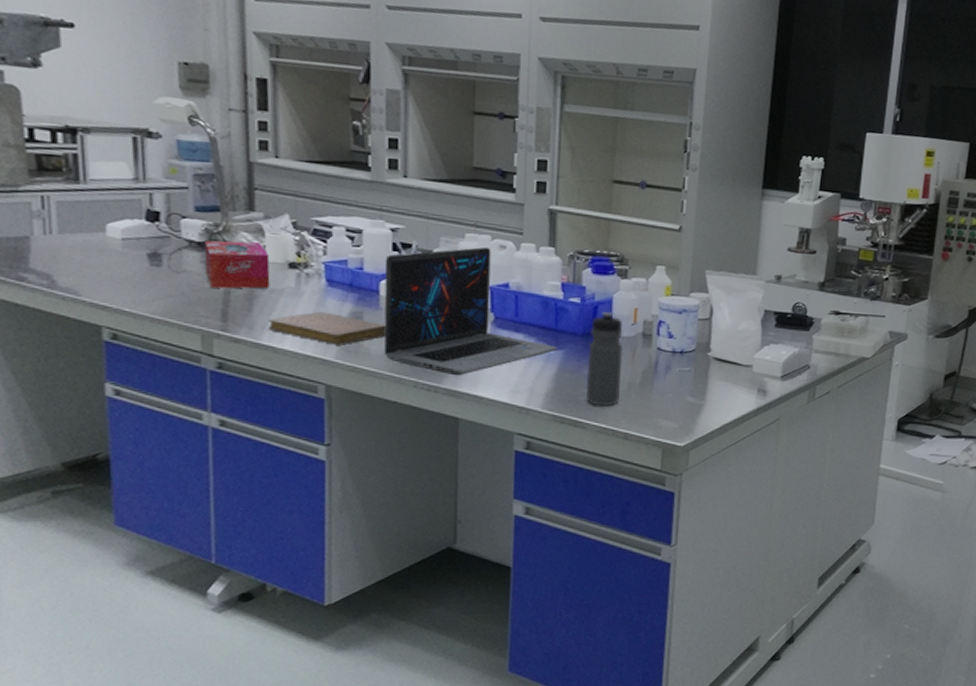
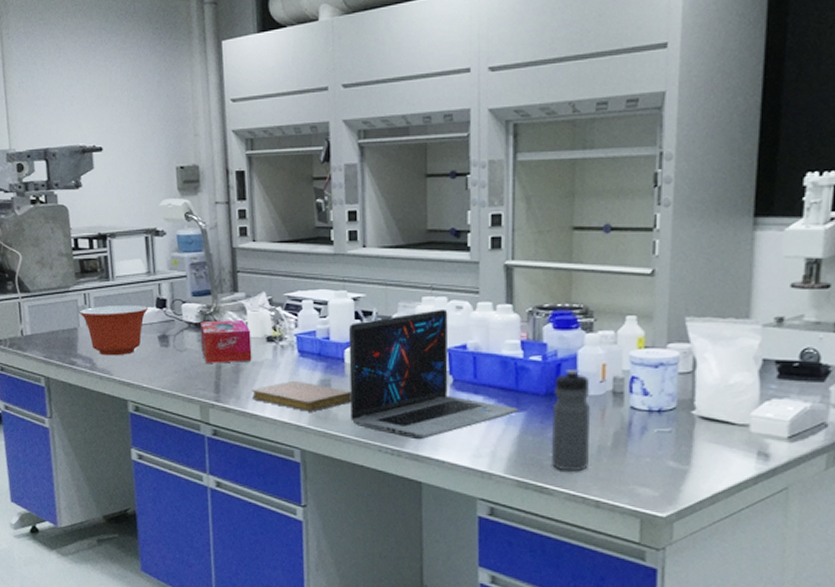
mixing bowl: none [34,212,134,274] -> present [80,304,148,356]

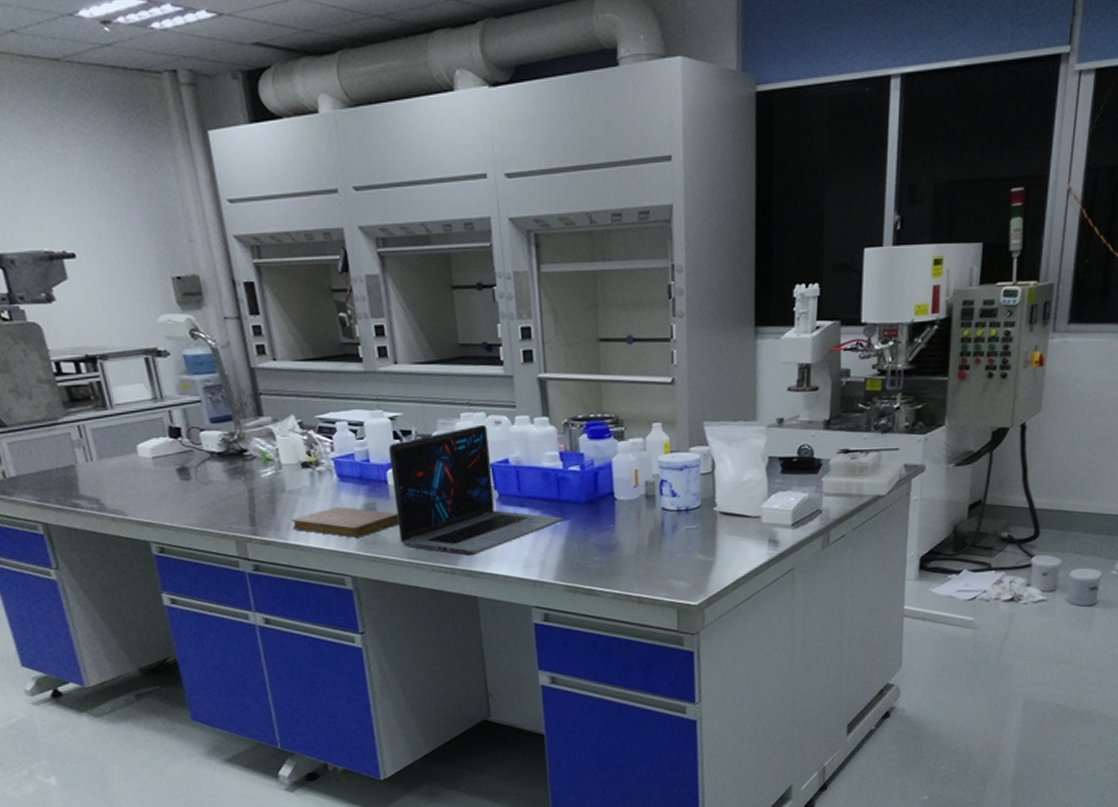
mixing bowl: present [80,304,148,356] -> none [75,435,160,495]
tissue box: present [200,319,252,363] -> none [224,445,288,495]
water bottle: present [552,368,591,472] -> none [592,476,629,573]

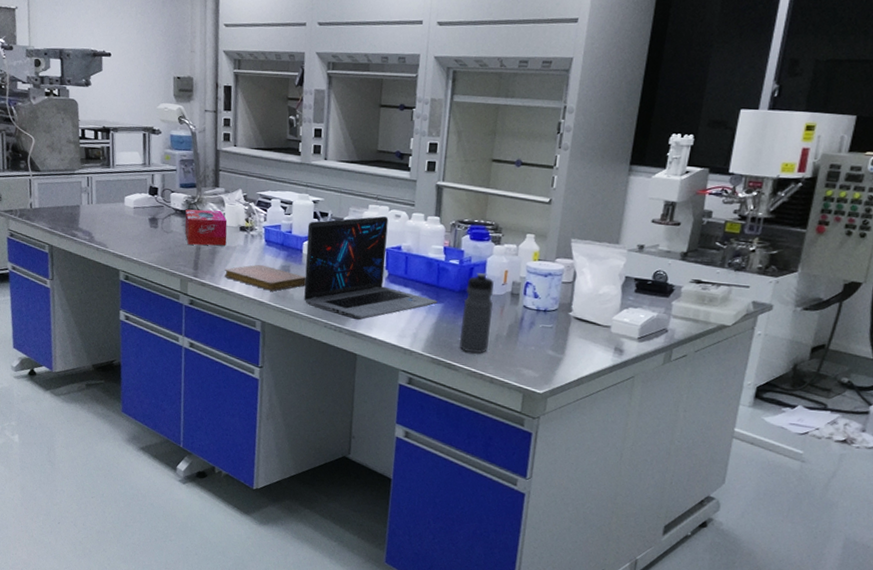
tissue box: none [224,445,288,495] -> present [185,209,228,246]
water bottle: none [592,476,629,573] -> present [459,272,494,354]

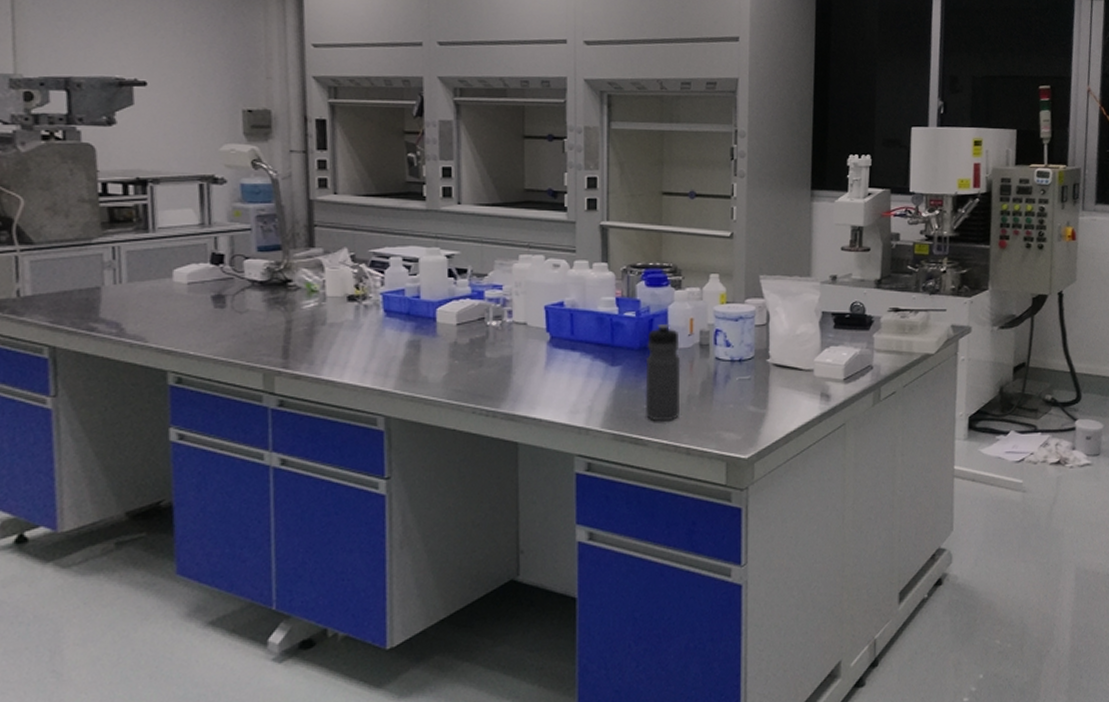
tissue box: present [185,209,228,246] -> none [266,277,330,325]
notebook: present [224,264,306,291] -> none [328,342,443,375]
laptop: present [304,216,438,320] -> none [441,266,614,399]

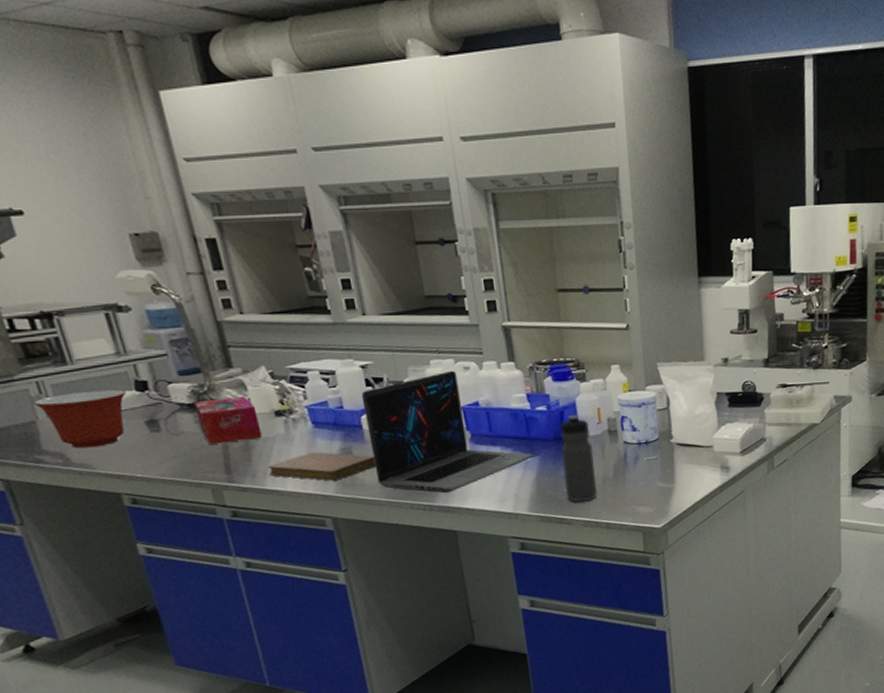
mixing bowl: none [105,260,199,319] -> present [35,389,126,449]
tissue box: none [266,277,330,325] -> present [194,395,262,444]
notebook: none [328,342,443,375] -> present [267,451,376,481]
laptop: none [441,266,614,399] -> present [361,370,533,494]

